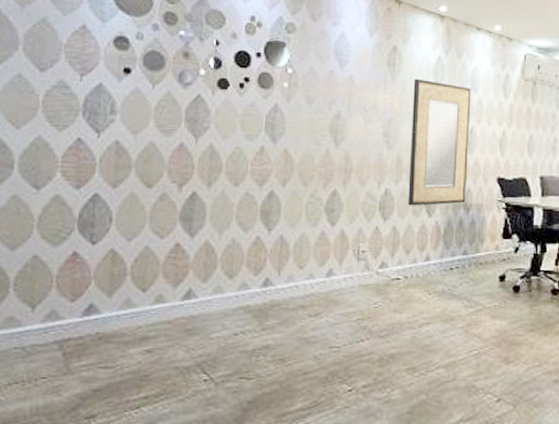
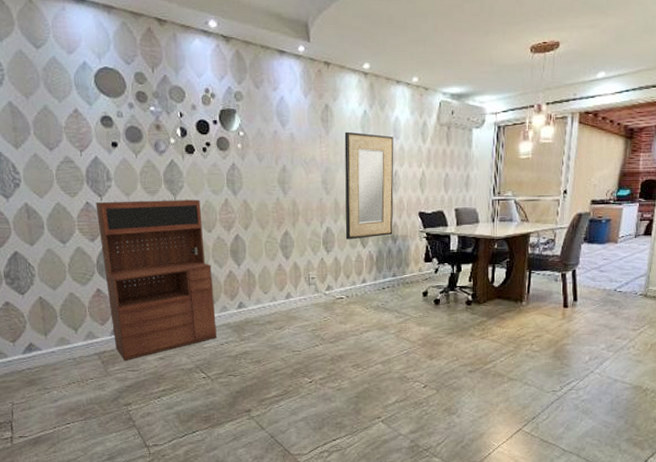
shelving unit: none [85,139,234,353] -> present [95,199,217,360]

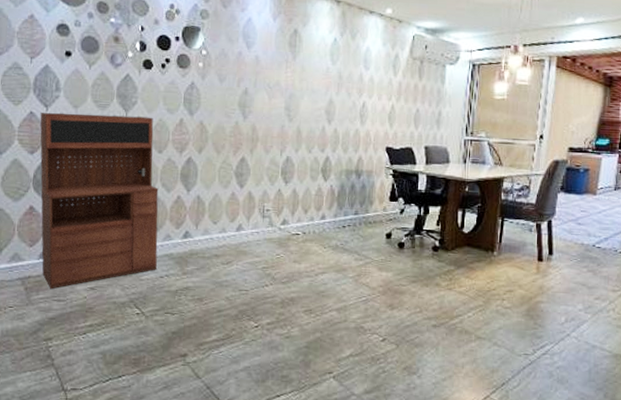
home mirror: present [344,131,394,240] -> none [306,58,364,172]

